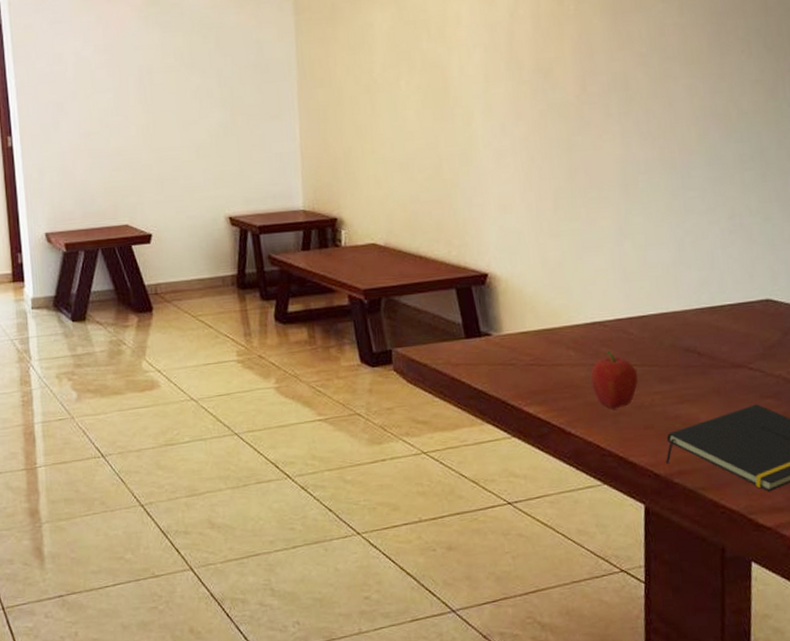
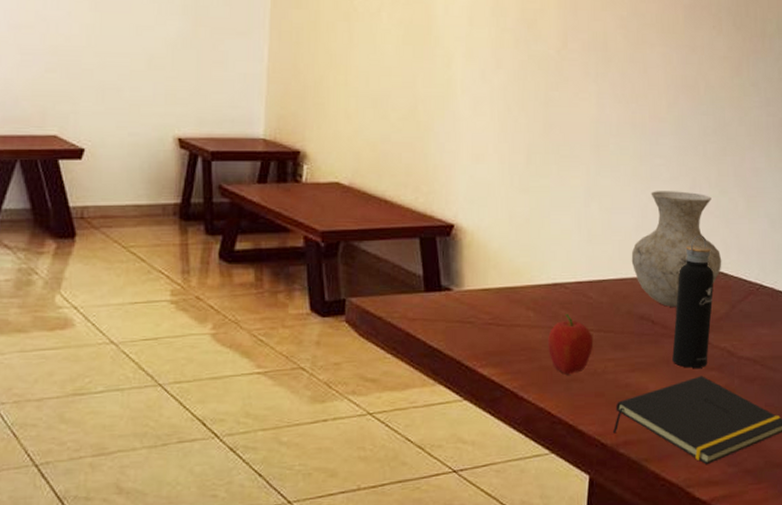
vase: none [670,221,771,339] -> present [631,191,722,308]
water bottle: none [722,264,763,397] -> present [672,235,714,368]

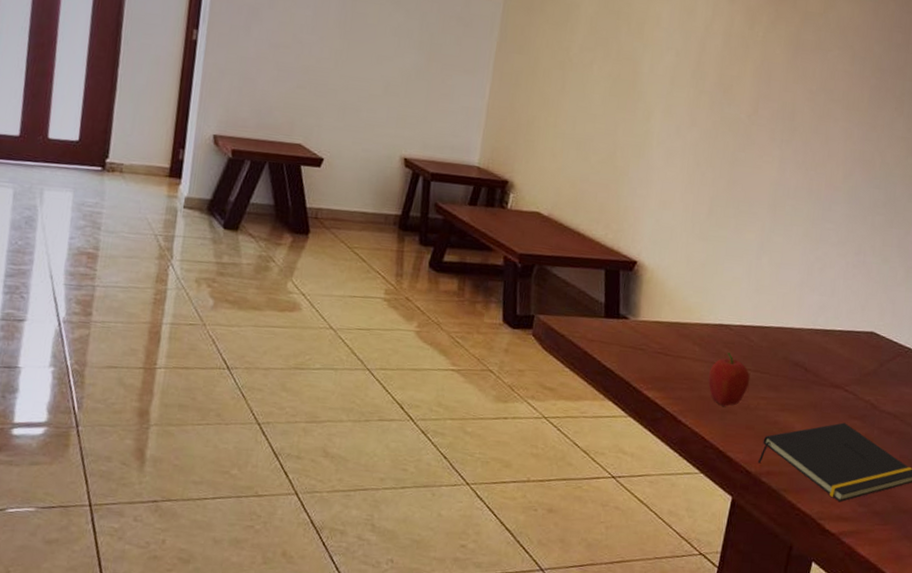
vase: present [631,191,722,308] -> none [793,252,877,360]
water bottle: present [672,235,714,368] -> none [820,297,868,416]

